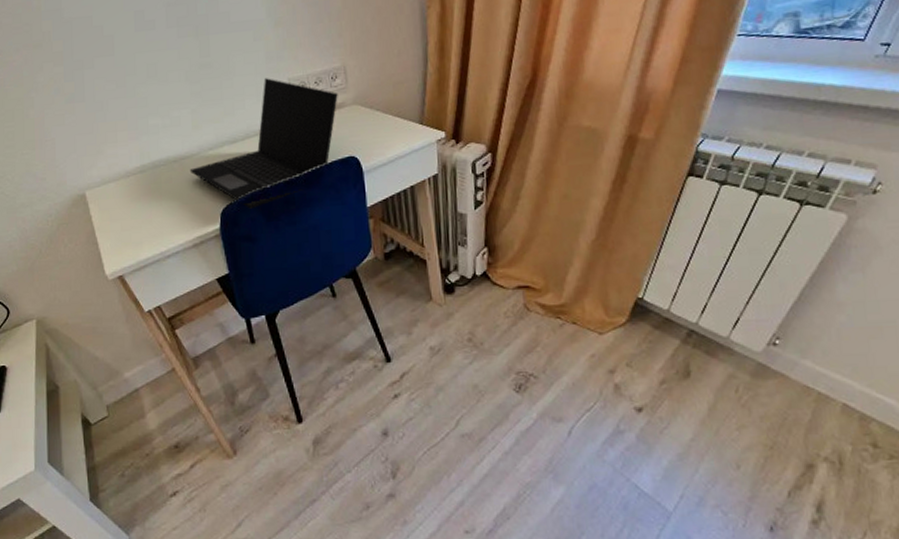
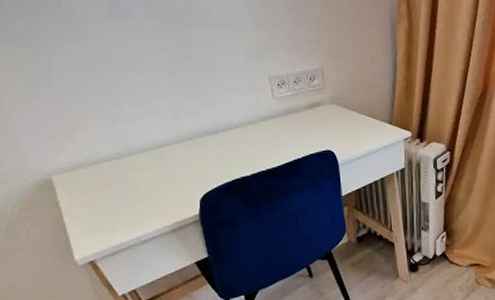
laptop: present [189,78,338,209] -> none [168,75,316,196]

